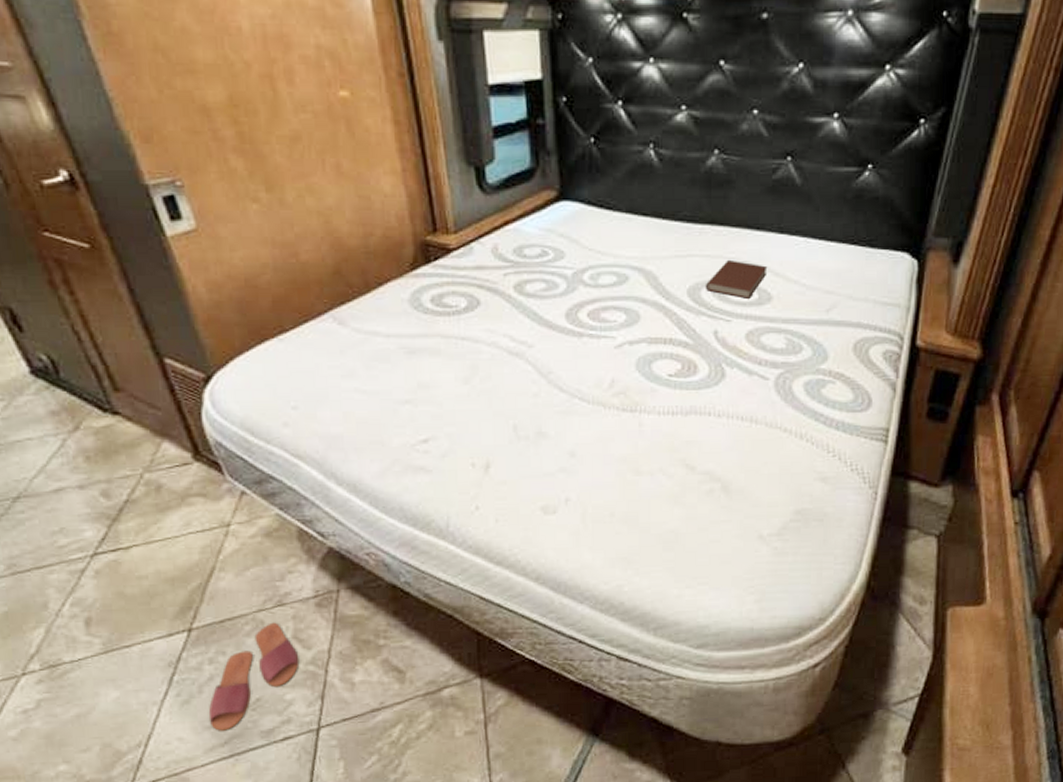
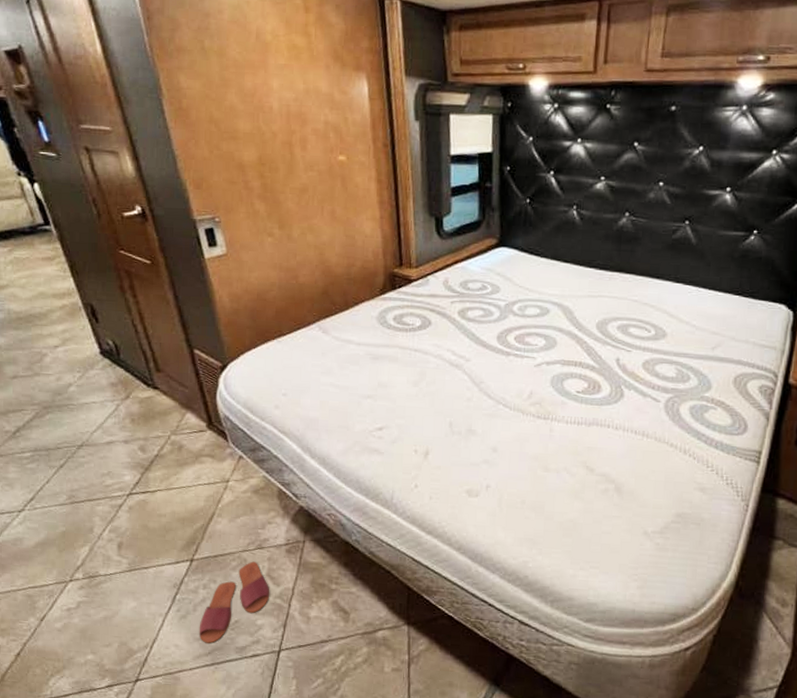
book: present [705,259,768,299] -> none [611,301,664,334]

